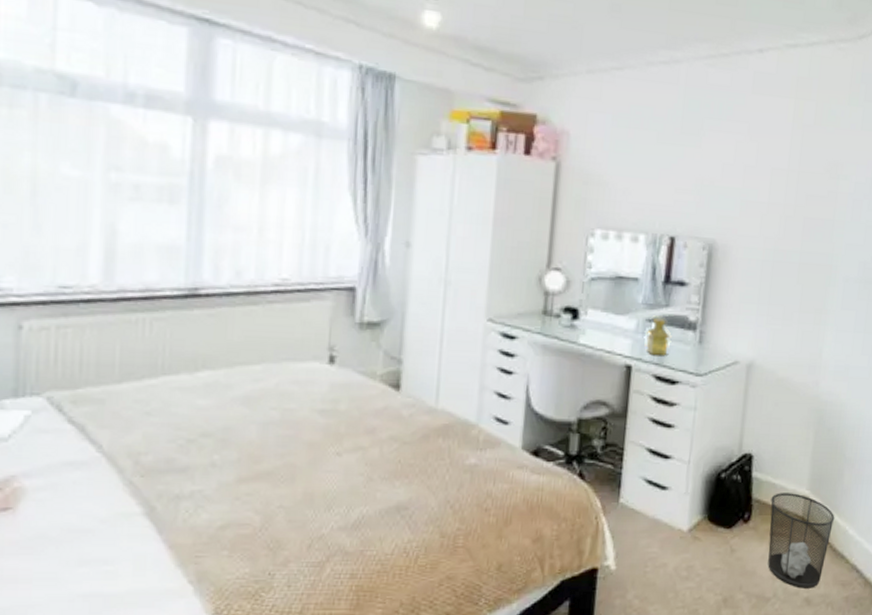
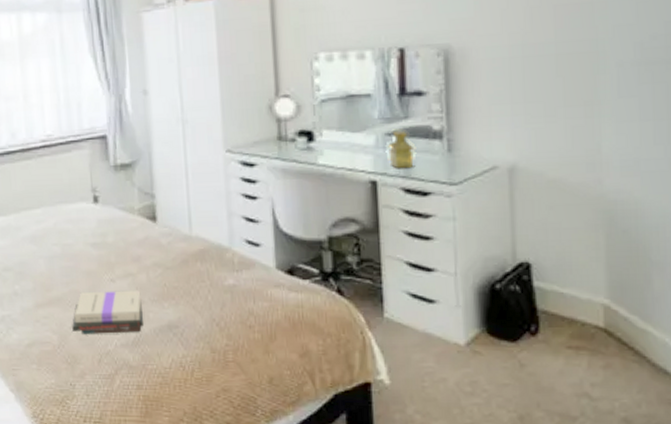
books: none [281,466,370,515] -> present [72,290,143,334]
waste bin: present [768,493,835,589] -> none [561,302,648,407]

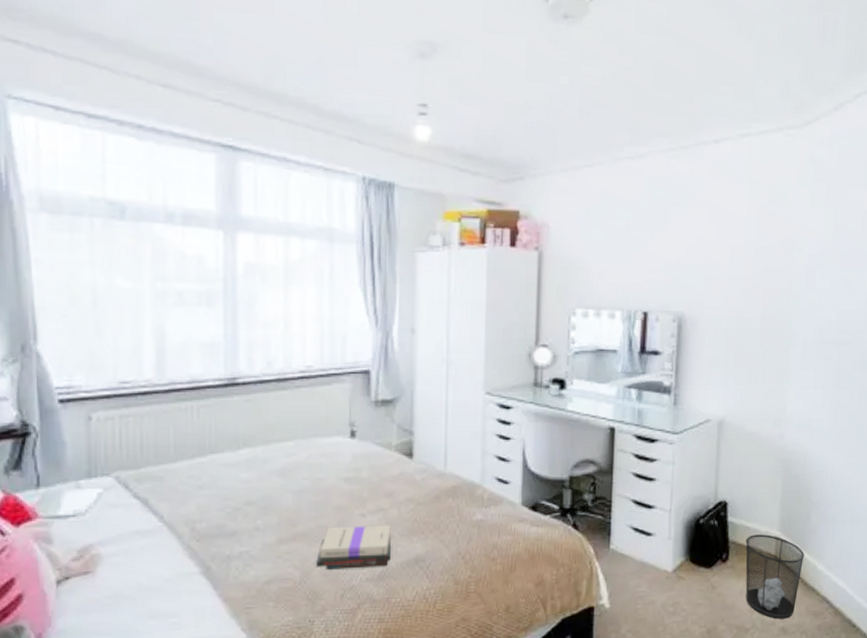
perfume bottle: present [388,130,414,169] -> none [627,384,647,418]
waste bin: none [561,302,648,407] -> present [745,534,805,619]

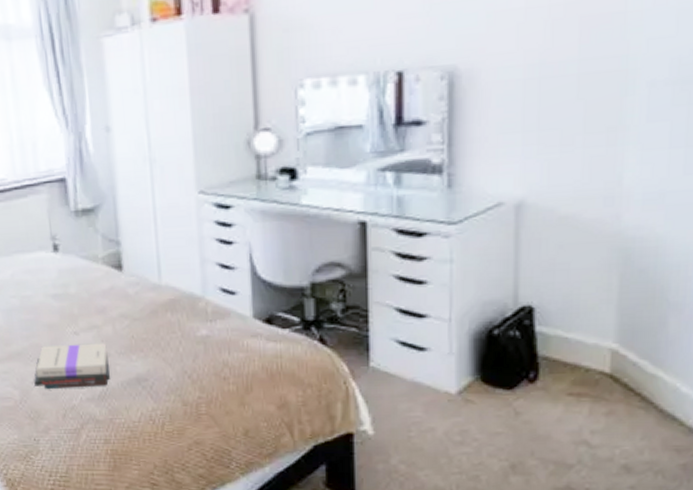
waste bin: present [745,534,805,619] -> none [564,347,659,454]

